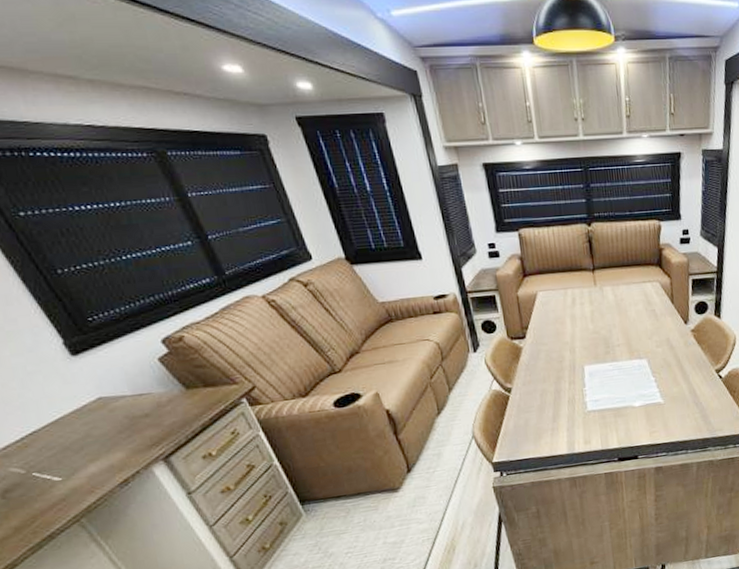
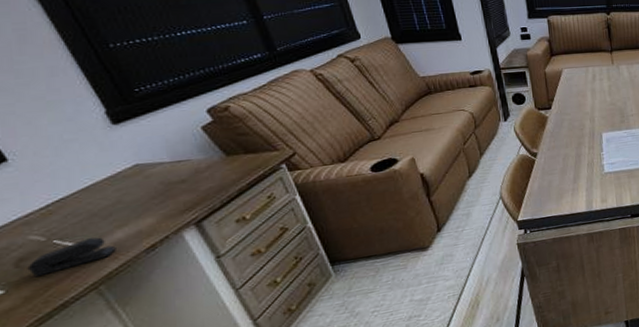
stapler: none [12,470,92,509] -> present [27,237,116,278]

